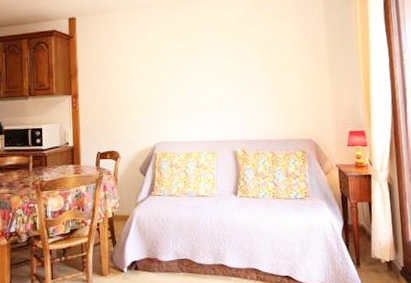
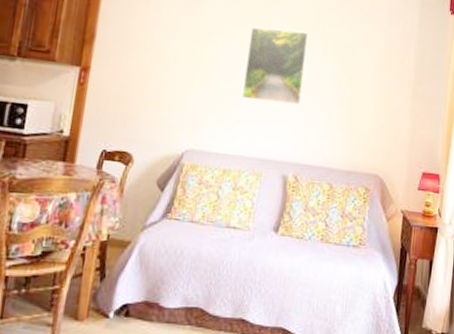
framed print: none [188,36,238,97] -> present [241,26,309,105]

